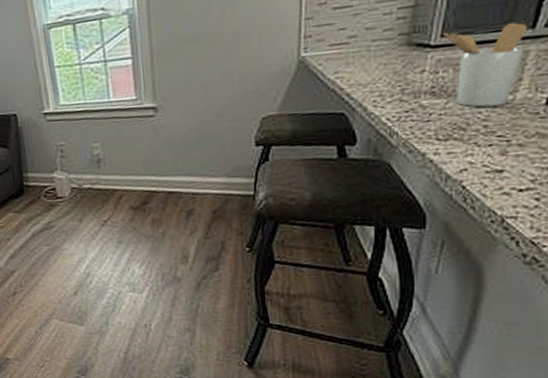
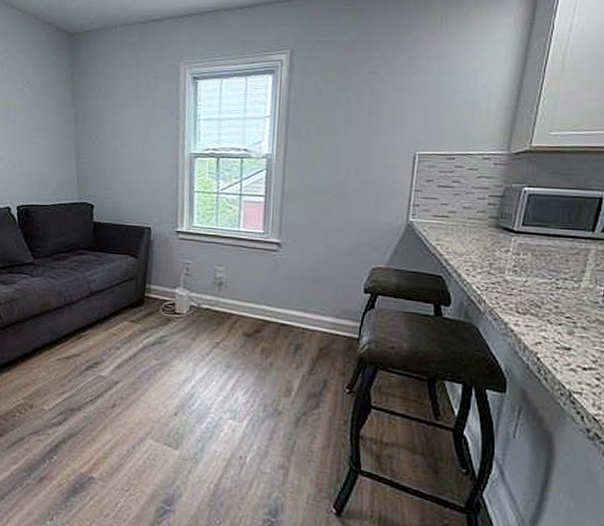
utensil holder: present [443,21,528,107] -> none [524,222,589,291]

